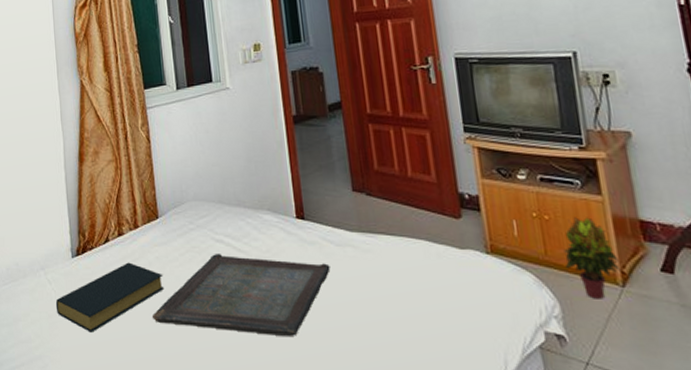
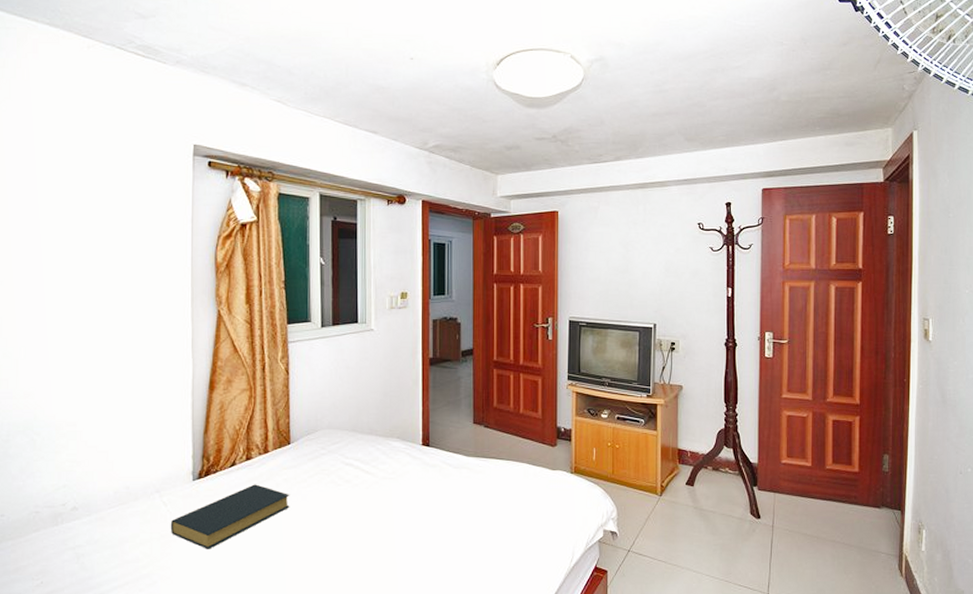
serving tray: present [152,254,331,336] -> none [274,476,447,543]
potted plant: present [564,217,620,299] -> none [625,446,660,505]

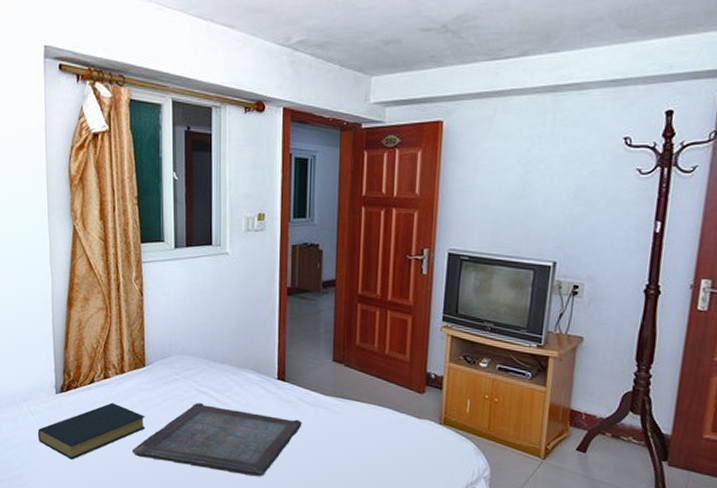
serving tray: none [274,476,447,543] -> present [131,403,302,476]

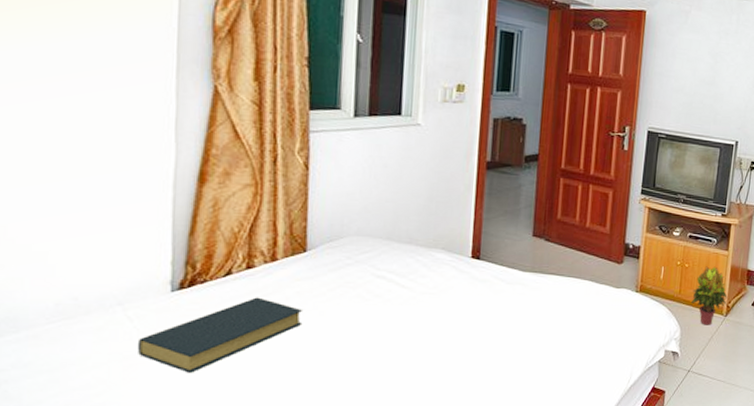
serving tray: present [131,403,302,476] -> none [280,290,497,365]
potted plant: none [503,402,546,467] -> present [692,266,728,325]

